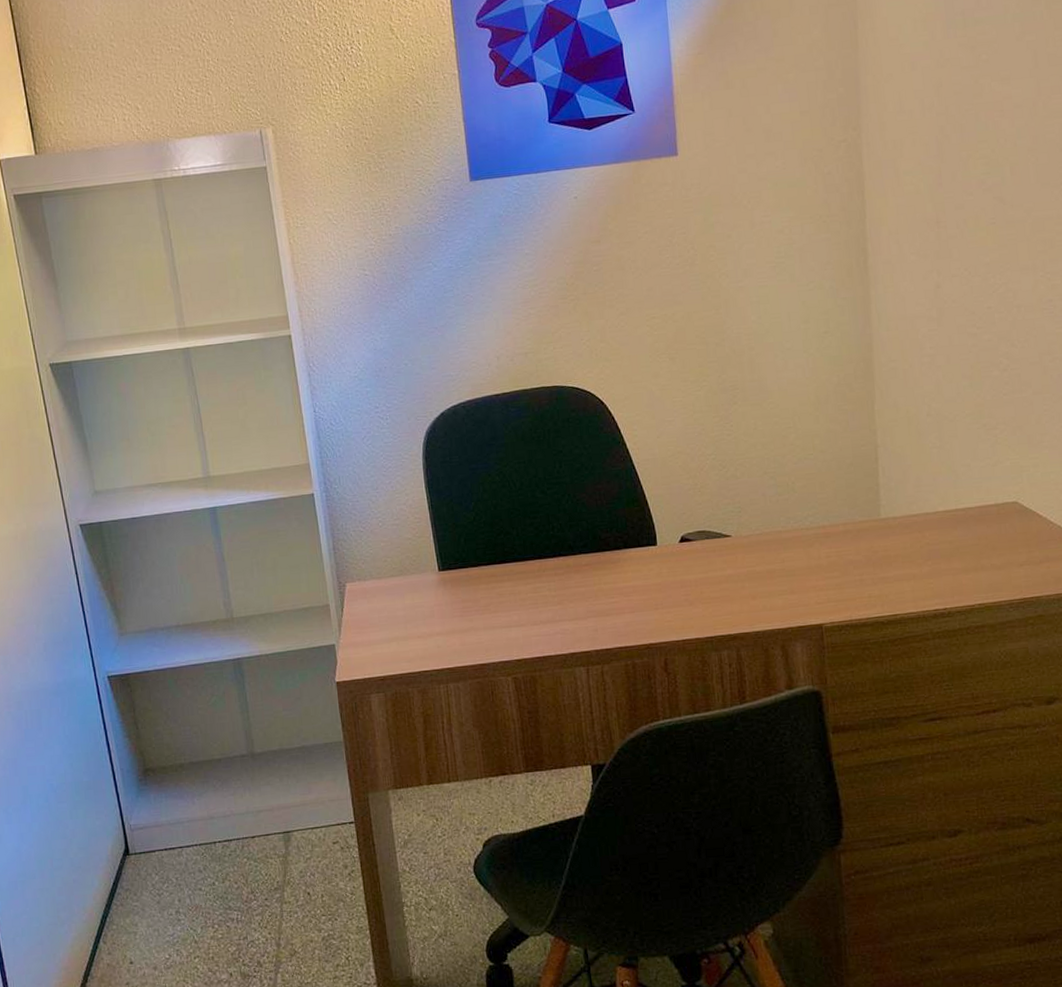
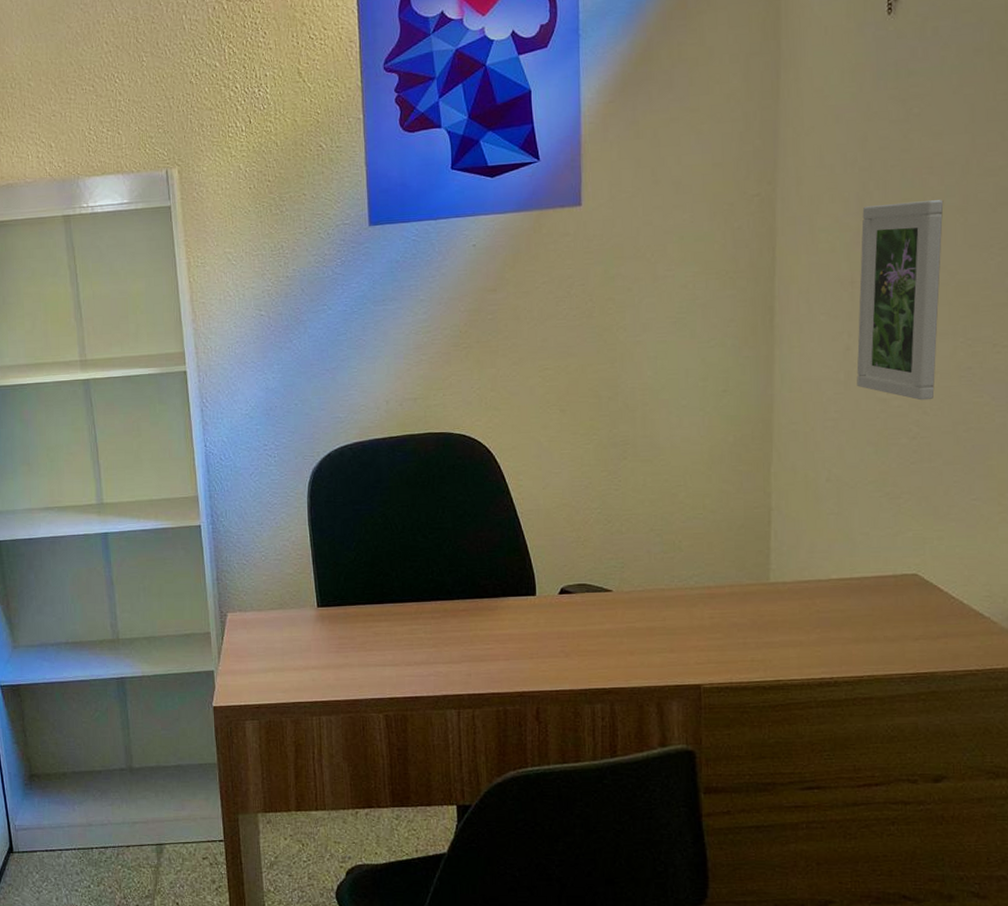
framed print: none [942,141,1020,334] -> present [856,200,944,401]

